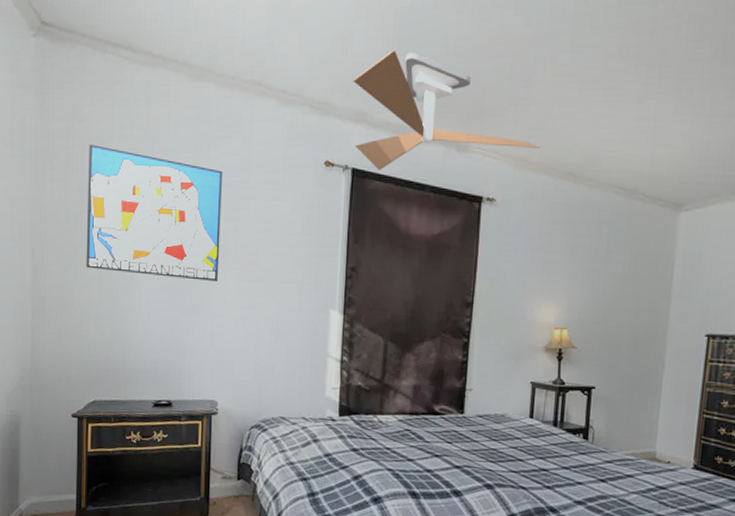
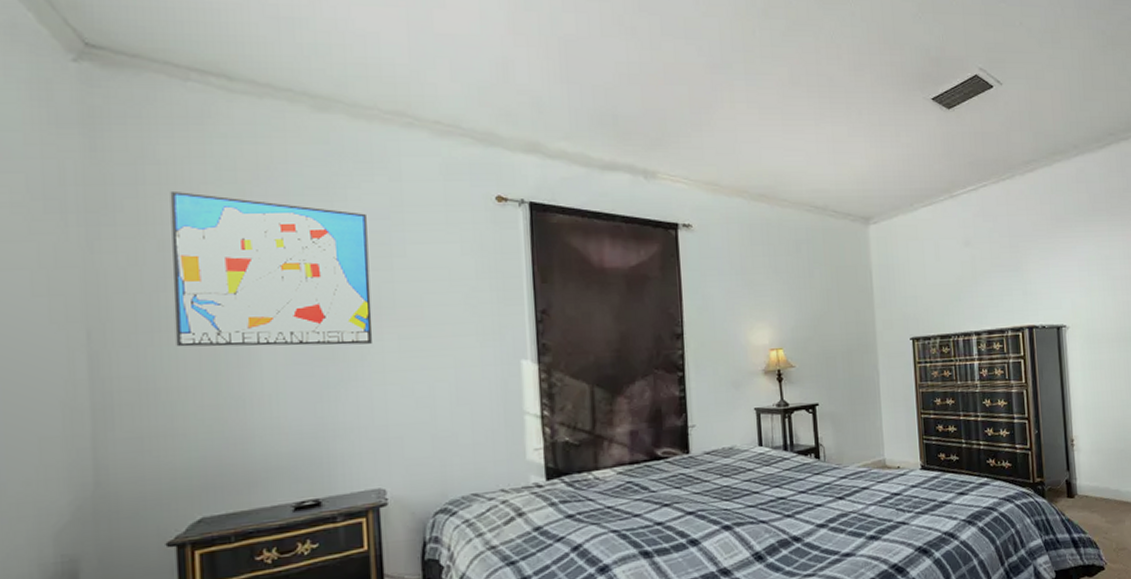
ceiling fan: present [353,49,540,170] -> none [519,77,730,203]

